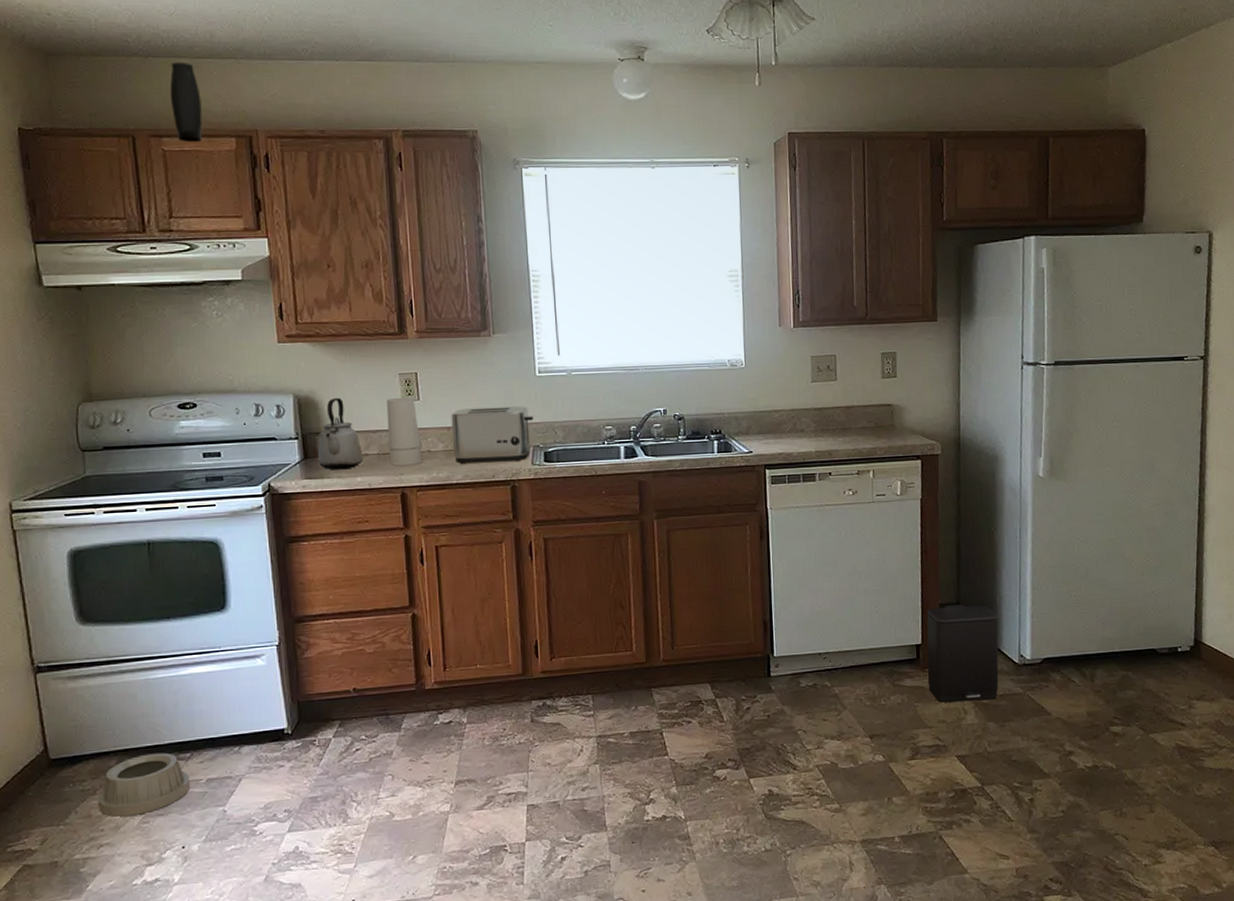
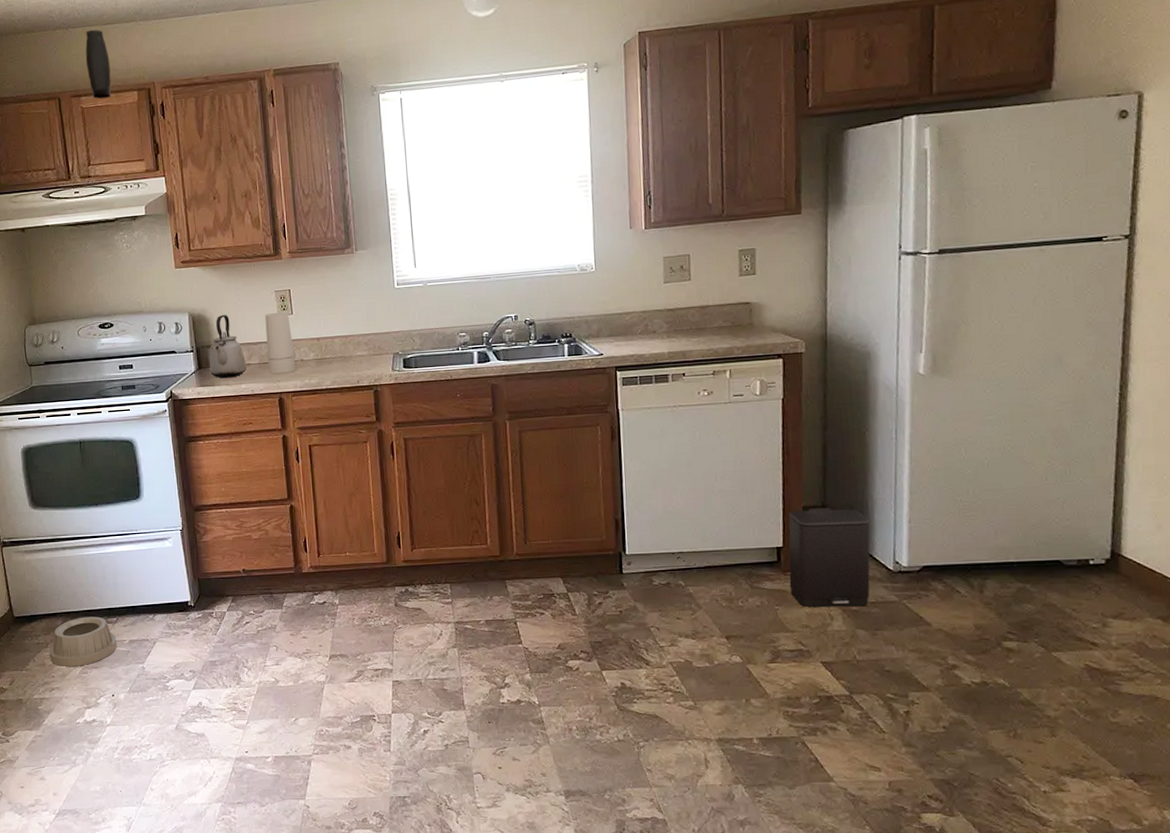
toaster: present [451,406,534,465] -> none [320,316,394,372]

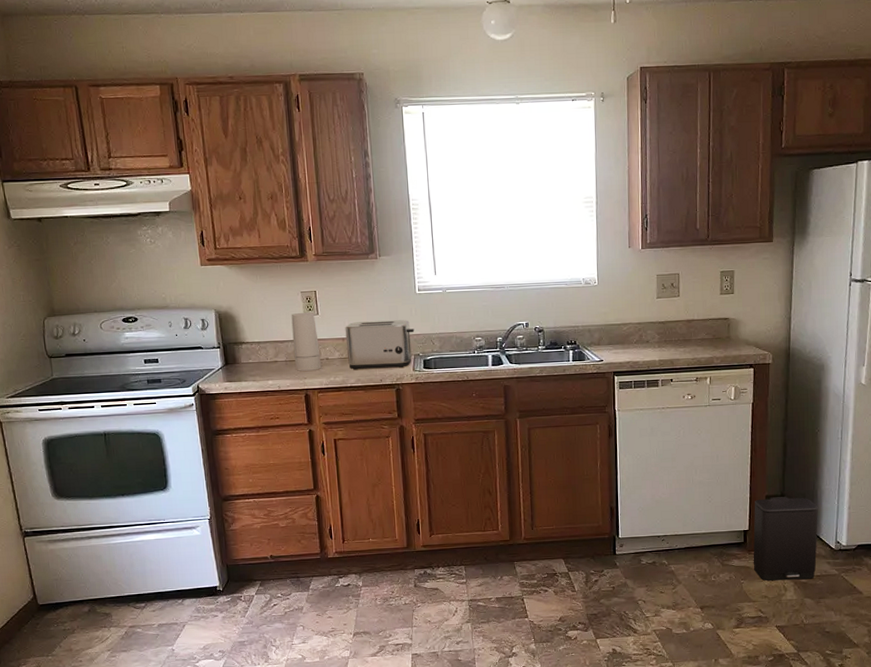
pet bowl: present [49,616,117,667] -> none [76,602,146,651]
vase: present [85,29,112,100] -> none [103,18,132,91]
kettle: present [209,314,247,379] -> none [236,312,273,375]
toaster: none [320,316,394,372] -> present [345,320,415,371]

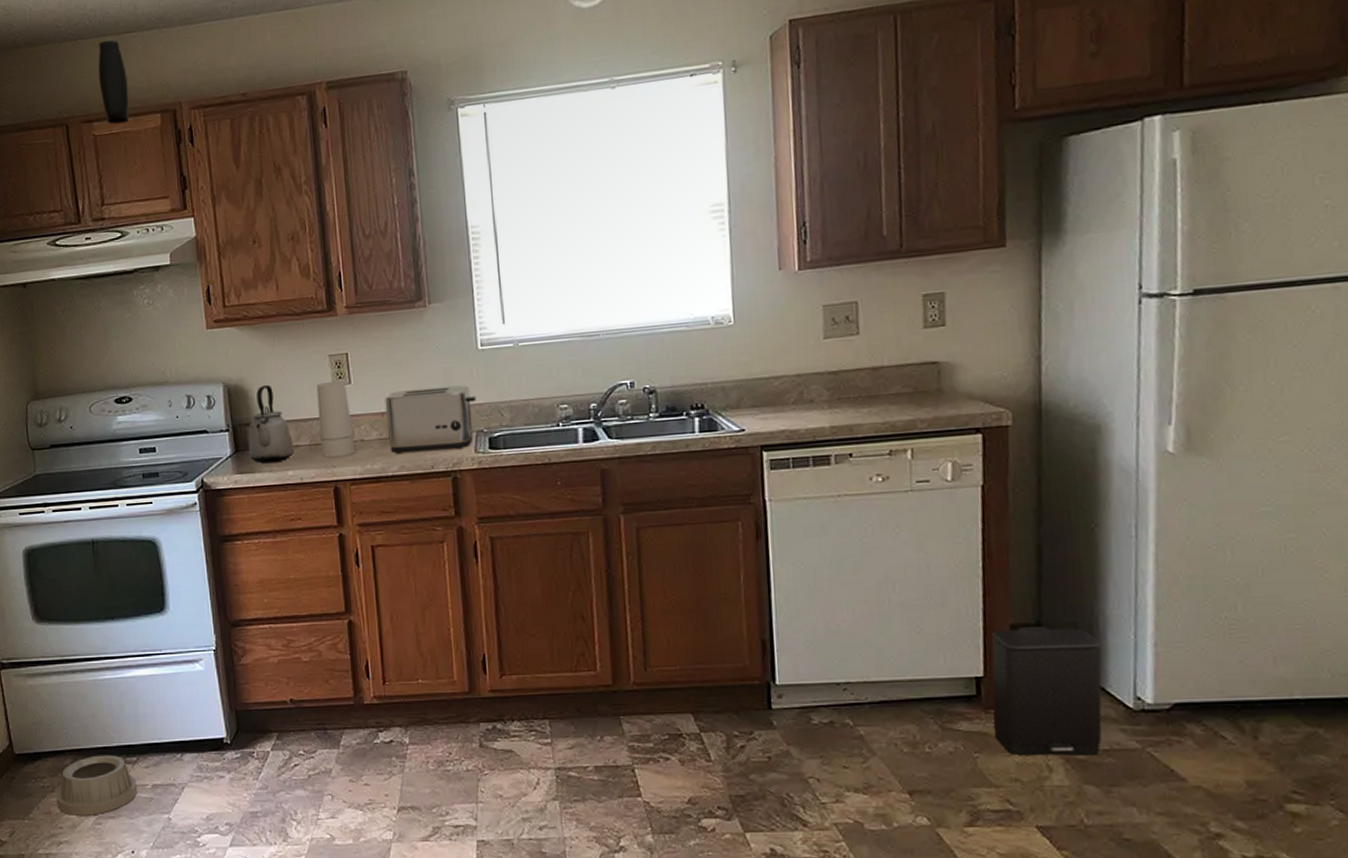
pet bowl: none [76,602,146,651] -> present [56,755,138,816]
vase: none [103,18,132,91] -> present [98,40,130,125]
kettle: none [236,312,273,375] -> present [248,384,294,464]

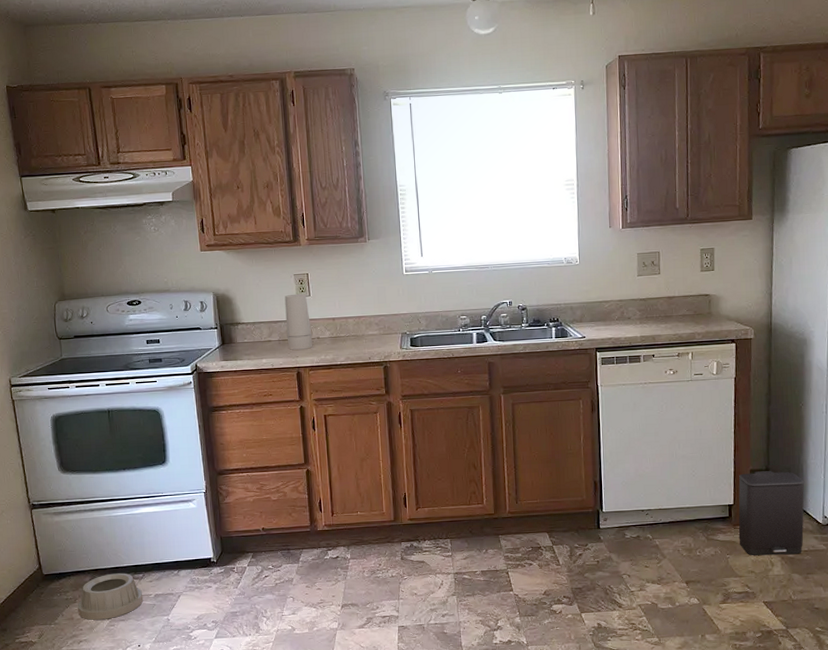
vase: present [98,40,130,125] -> none [115,25,141,91]
kettle: present [248,384,294,464] -> none [232,294,267,354]
toaster: present [385,385,477,455] -> none [335,300,402,349]

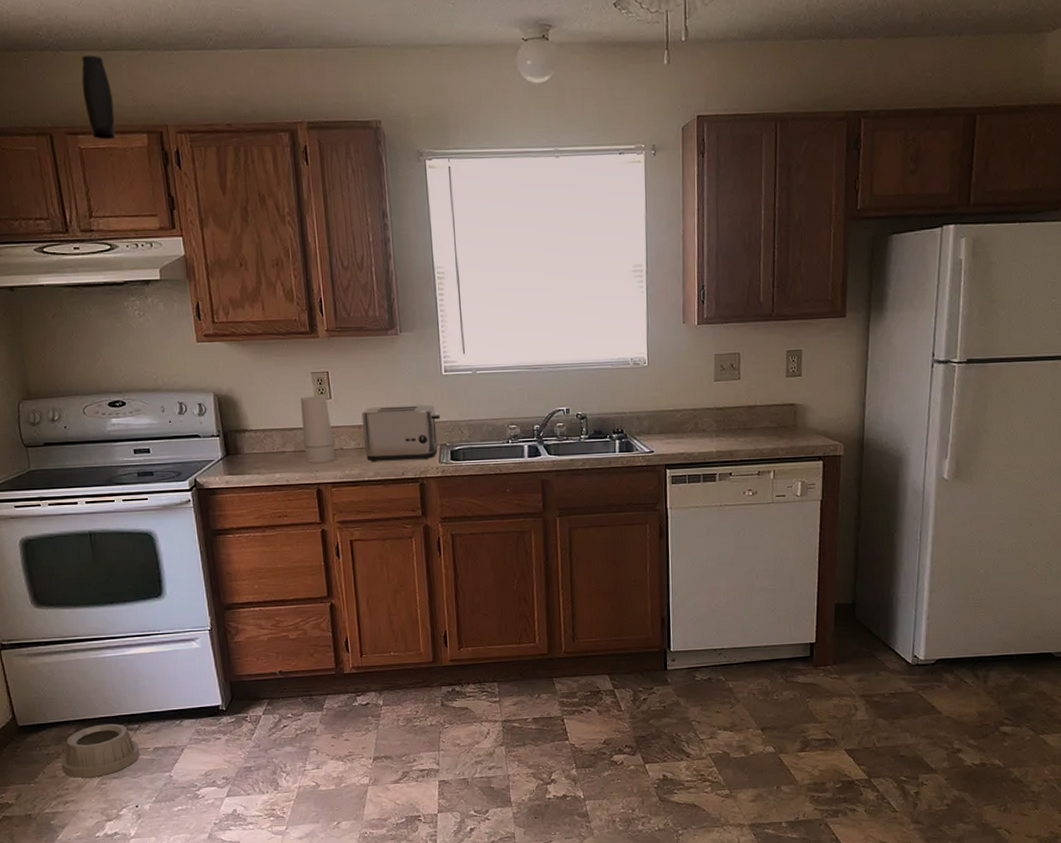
vase: none [115,25,141,91] -> present [81,55,116,140]
toaster: none [335,300,402,349] -> present [361,405,441,463]
pedal bin: present [738,471,804,555] -> none [820,605,893,699]

